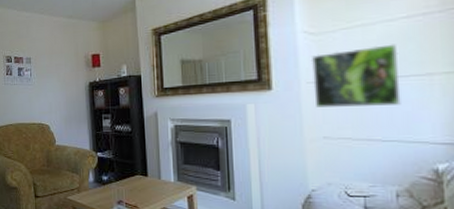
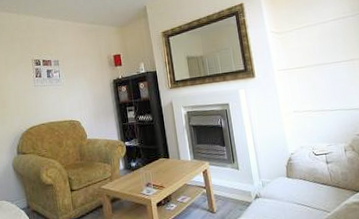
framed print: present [310,44,401,107] -> none [278,39,339,89]

